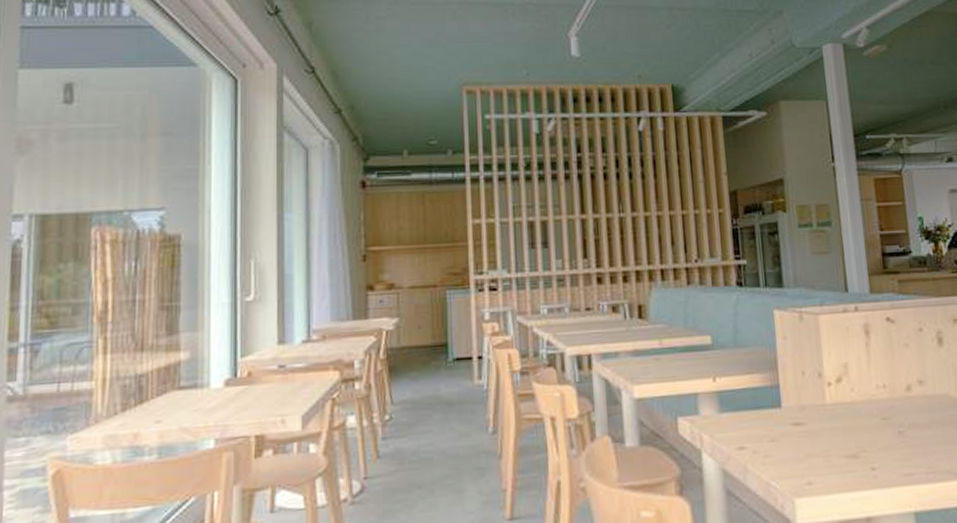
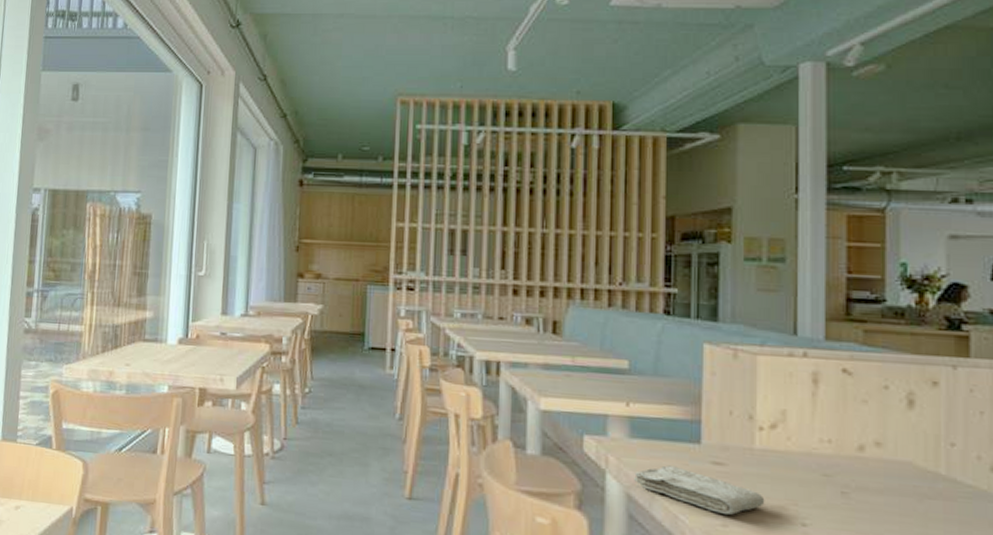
washcloth: none [727,433,840,474] -> present [634,465,765,516]

